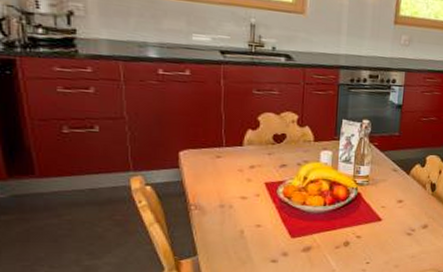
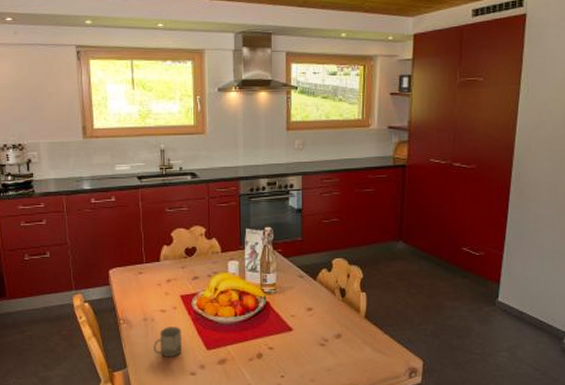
cup: none [230,214,264,245] -> present [153,327,182,358]

